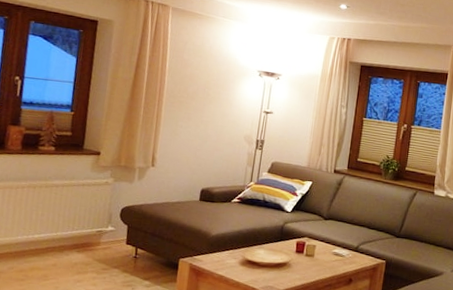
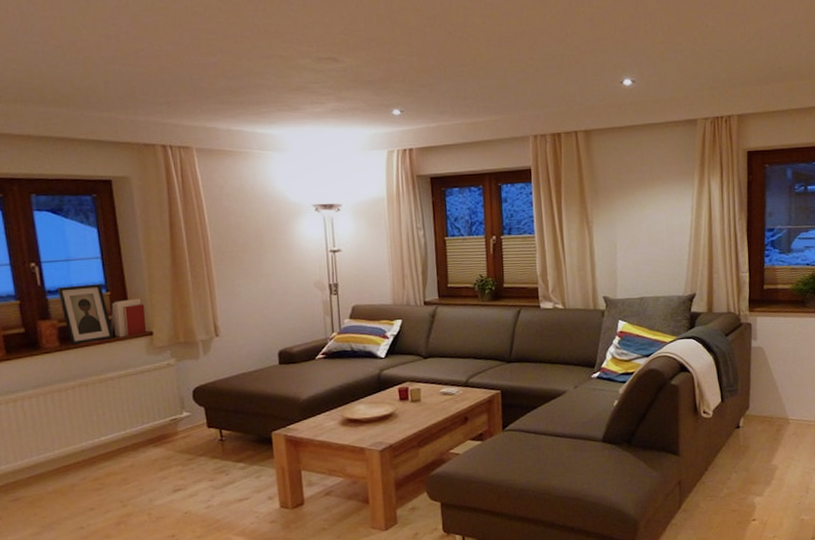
picture frame: none [30,101,69,152] -> present [58,284,114,345]
books: none [66,120,100,153] -> present [110,298,146,338]

